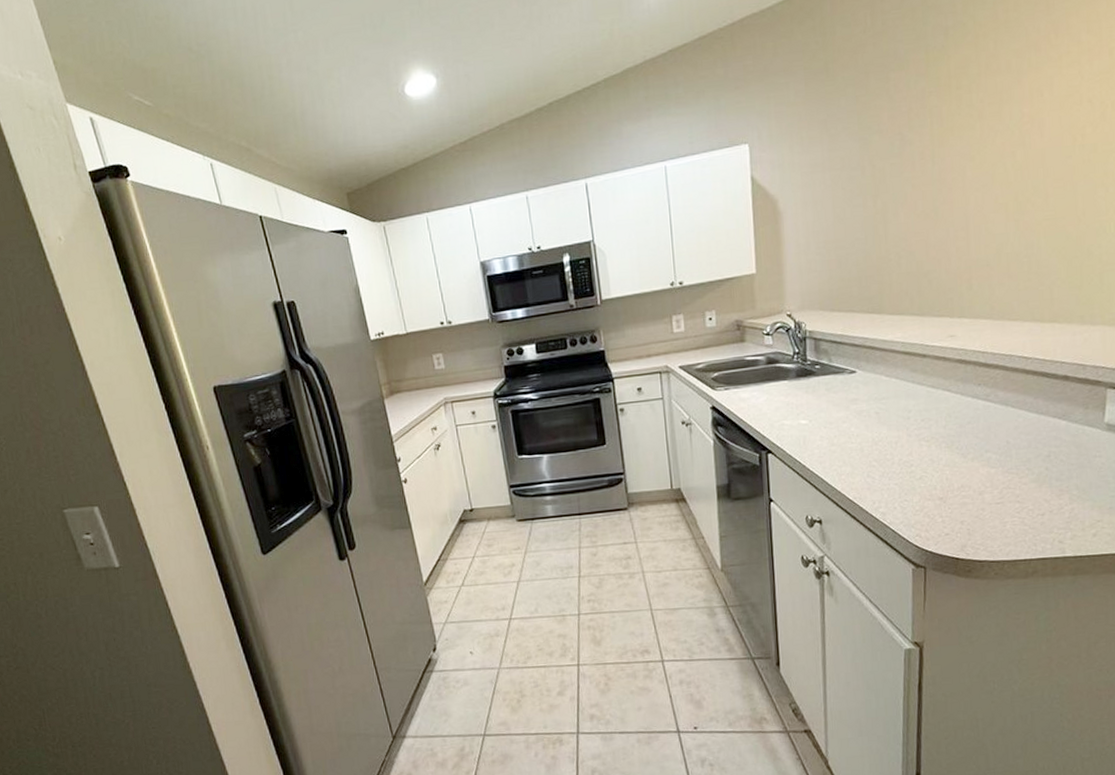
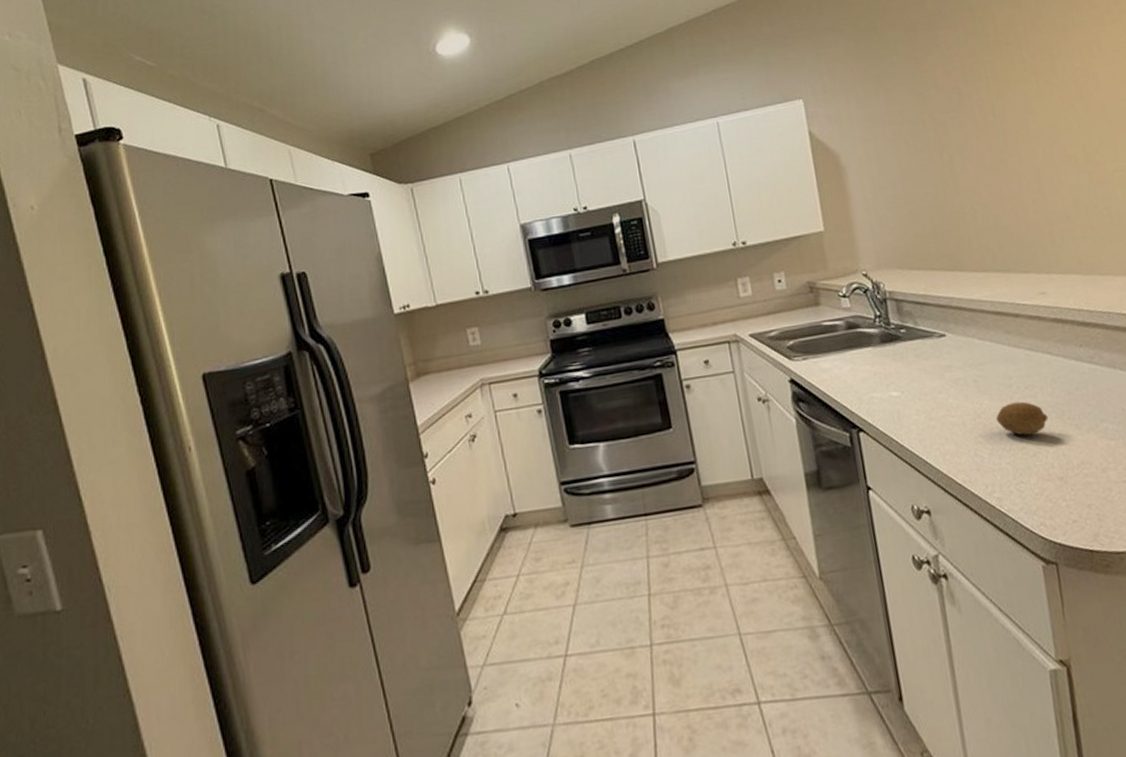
fruit: none [891,432,939,461] -> present [996,401,1049,436]

